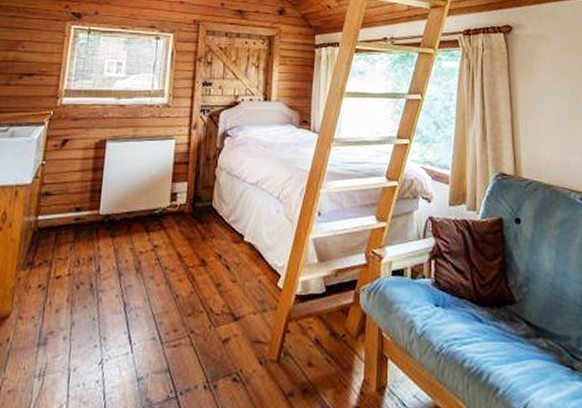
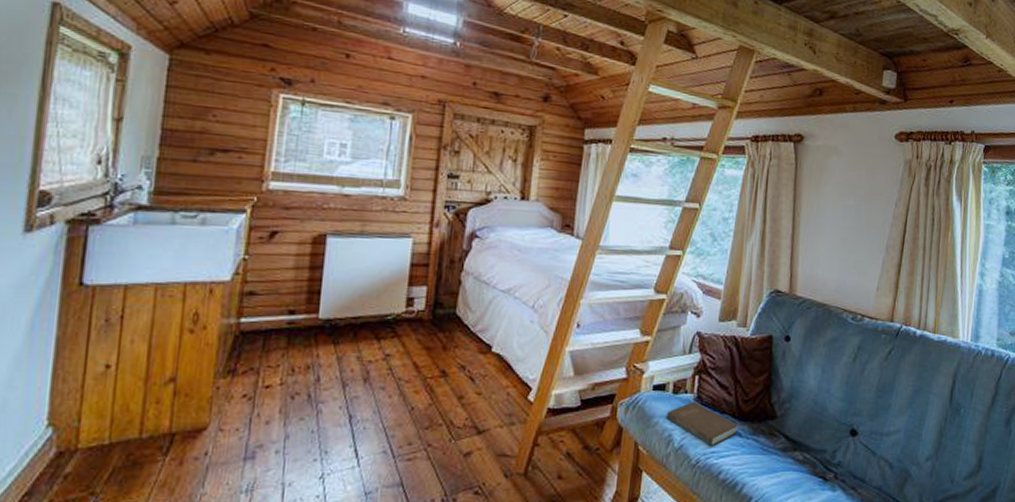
book: none [407,286,479,333] -> present [667,401,739,447]

